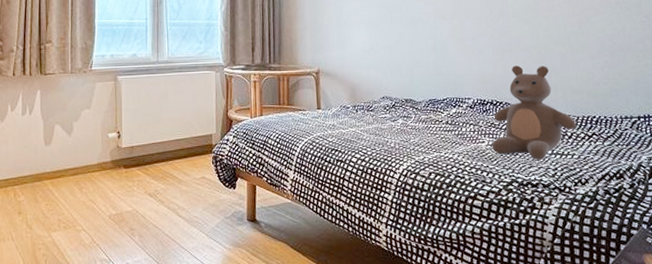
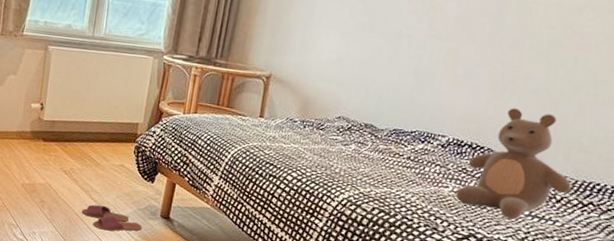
slippers: none [171,221,232,246] -> present [81,204,142,231]

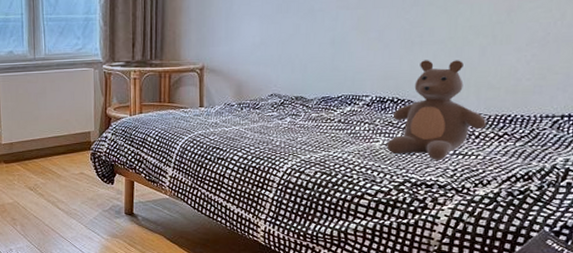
slippers: present [81,204,142,231] -> none [51,213,110,236]

